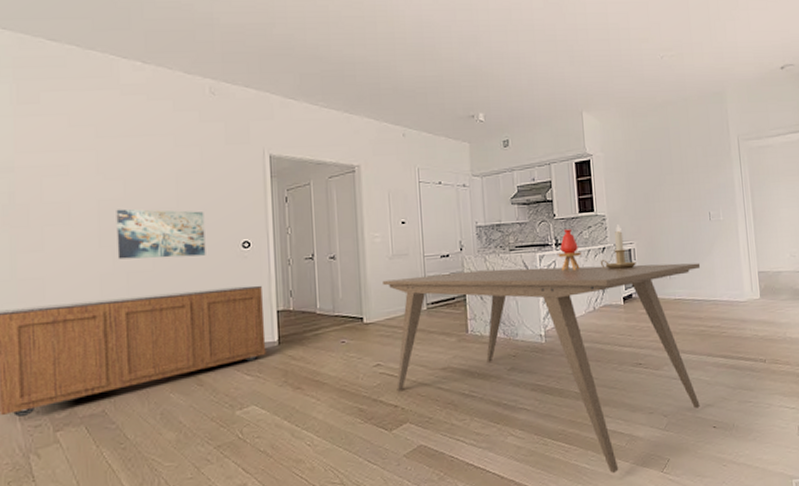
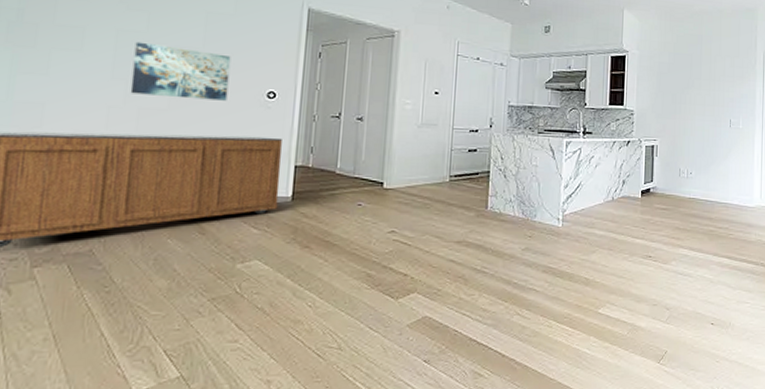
dining table: present [383,263,701,473] -> none [408,147,717,360]
vase: present [558,229,582,271] -> none [584,119,607,160]
candlestick: present [600,224,636,270] -> none [623,120,657,165]

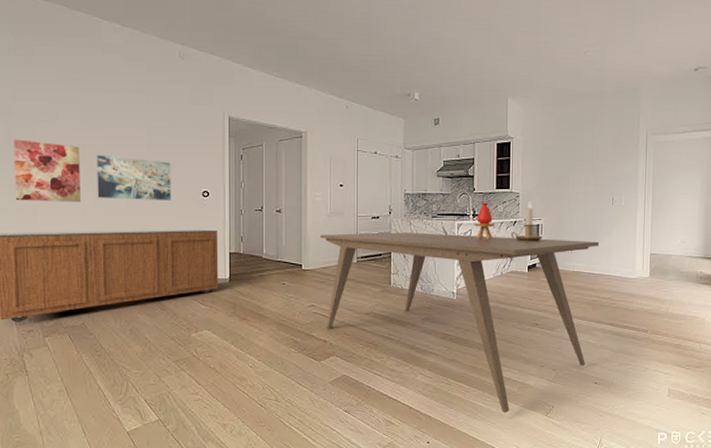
wall art: none [17,17,114,97] -> present [14,139,80,202]
dining table: none [408,147,717,360] -> present [321,232,600,413]
vase: none [584,119,607,160] -> present [474,202,495,239]
candlestick: none [623,120,657,165] -> present [510,202,542,242]

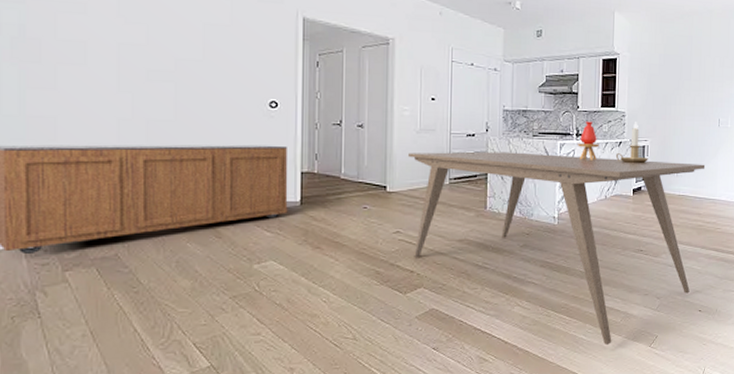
wall art: present [14,139,80,202] -> none [28,32,115,110]
wall art: present [96,154,171,201] -> none [137,54,232,111]

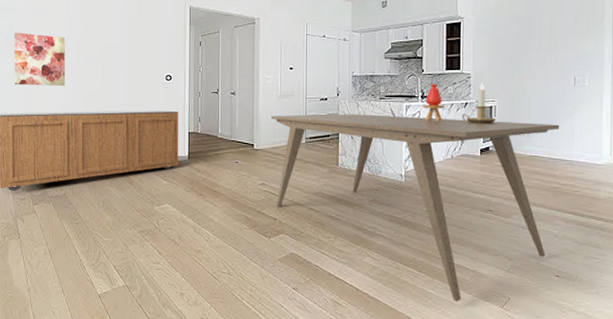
wall art: none [28,32,115,110] -> present [14,32,65,86]

